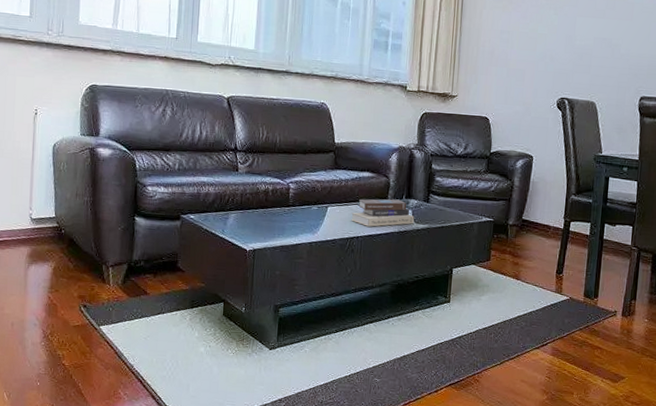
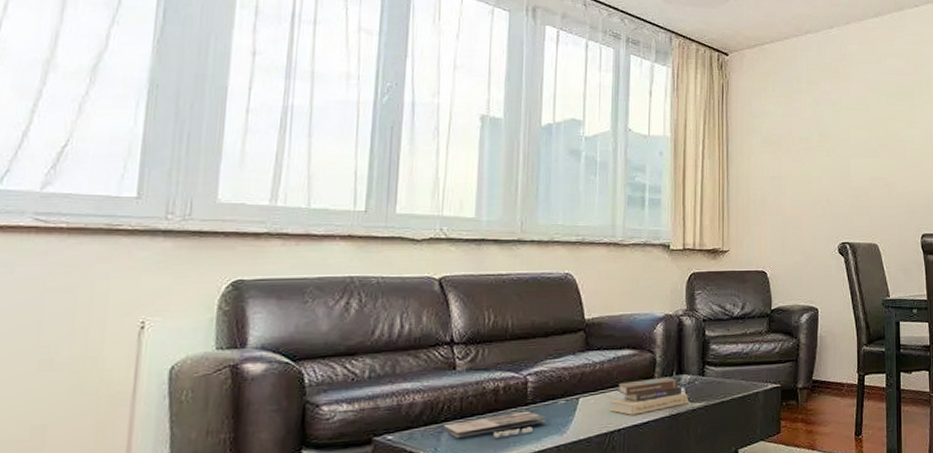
magazine: none [229,211,303,229] -> present [444,411,547,438]

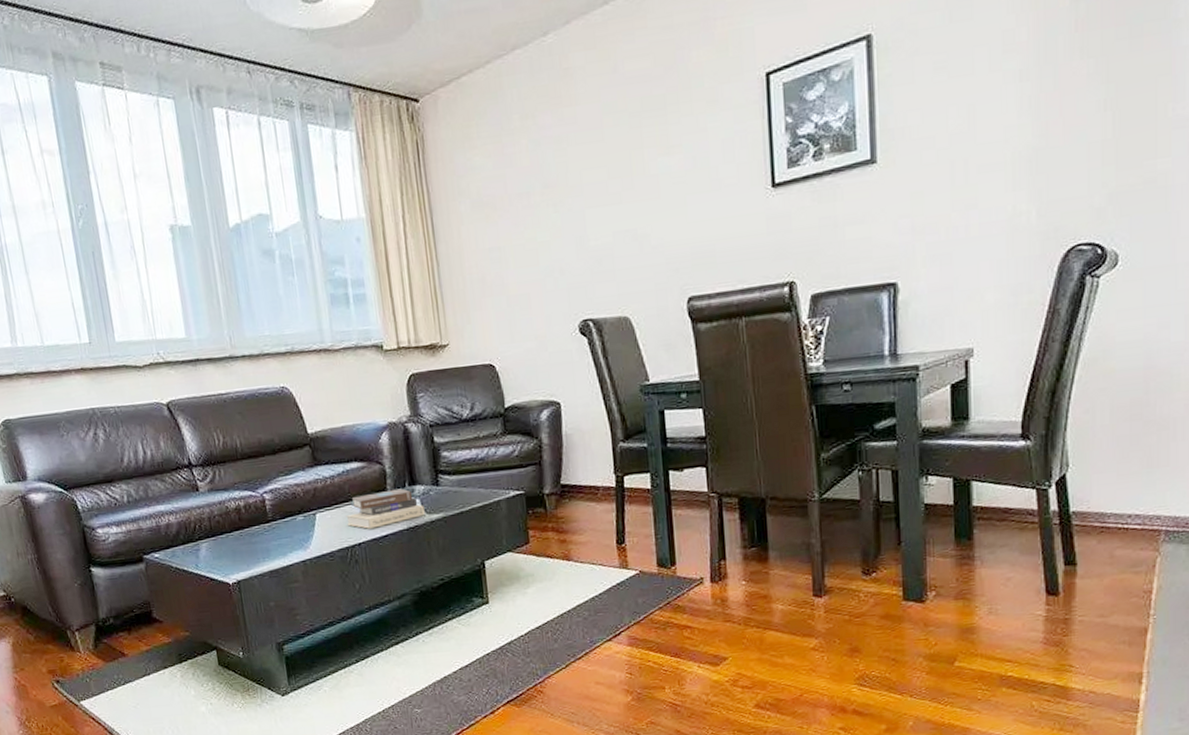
magazine: present [444,411,547,438] -> none [199,528,289,555]

